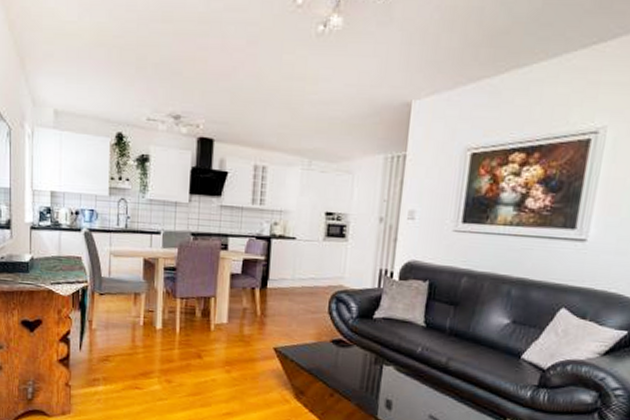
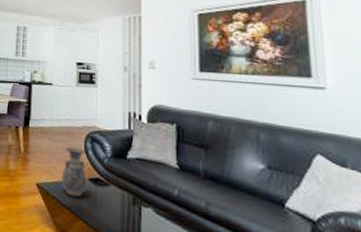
vase: none [301,308,330,360] -> present [61,146,88,197]

